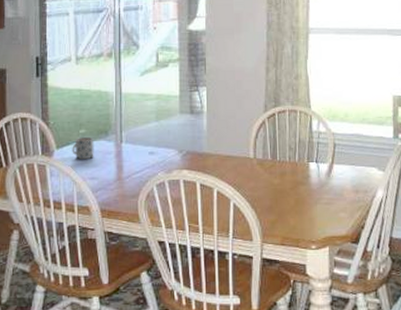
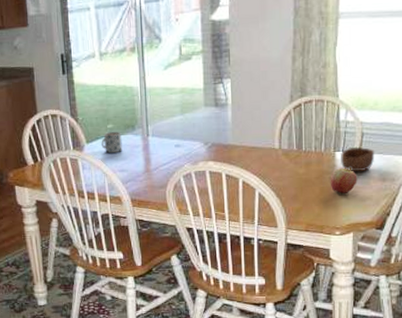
apple: none [304,178,331,205] -> present [330,167,357,193]
bowl: none [313,157,348,183] -> present [340,146,375,172]

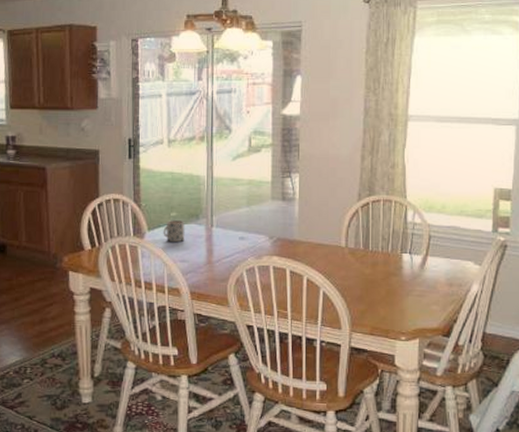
apple: present [330,167,357,193] -> none [396,270,424,297]
bowl: present [340,146,375,172] -> none [406,249,442,276]

